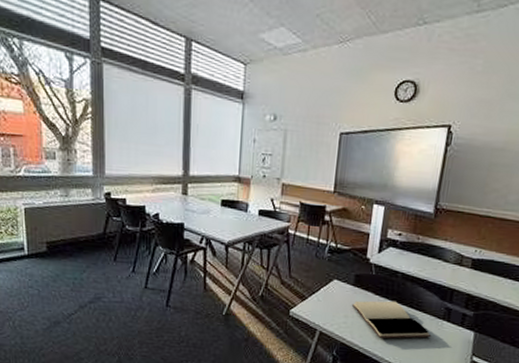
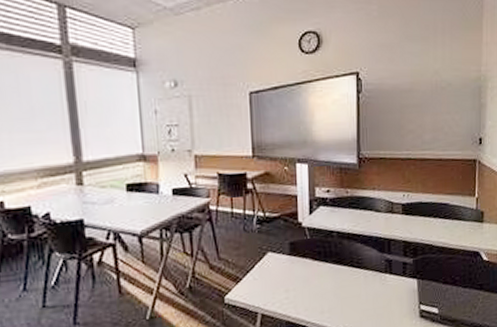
book: present [351,300,432,339] -> none [290,263,377,308]

